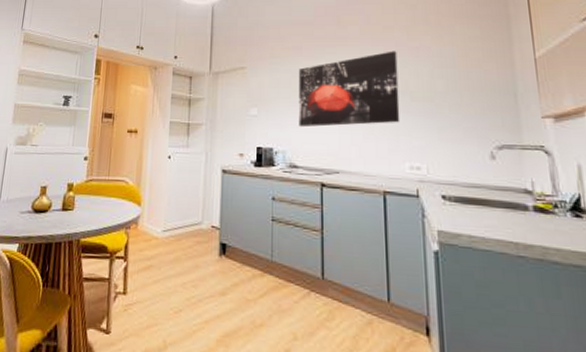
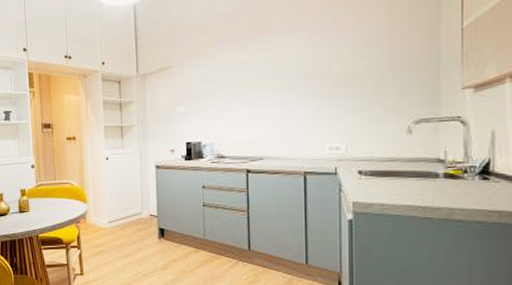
wall art: present [298,51,400,128] -> none [223,34,322,120]

